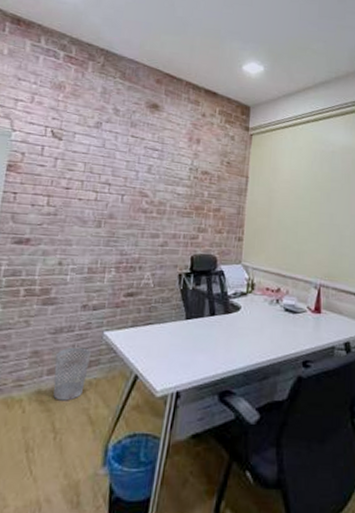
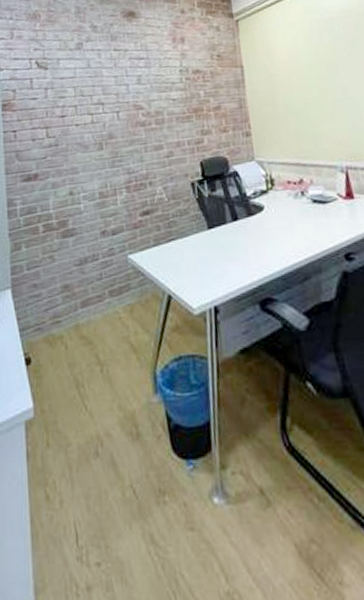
wastebasket: present [53,347,91,401] -> none [86,274,120,332]

